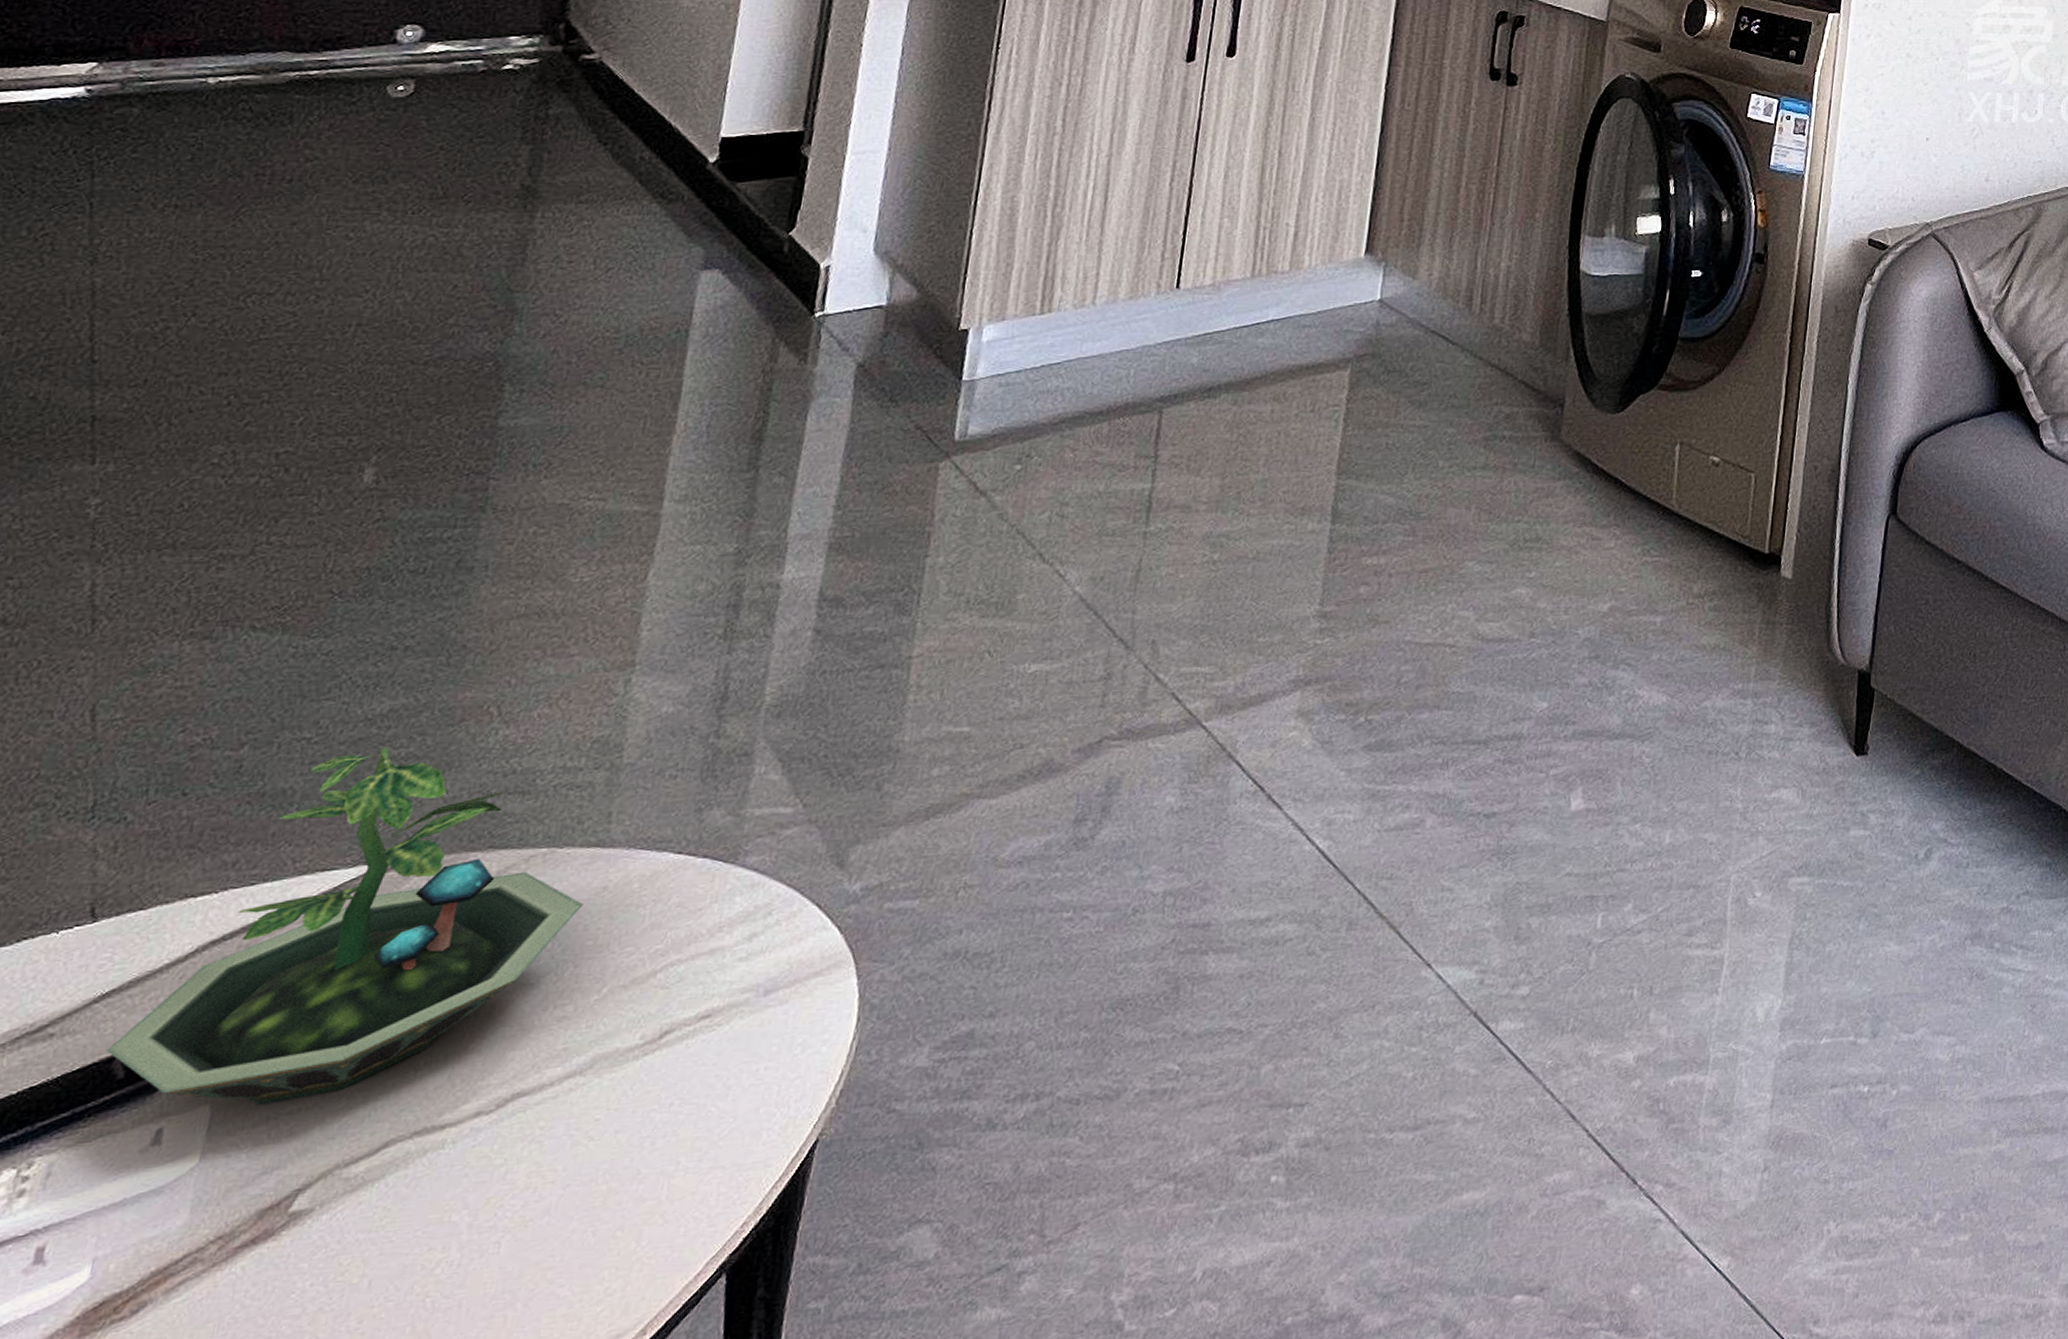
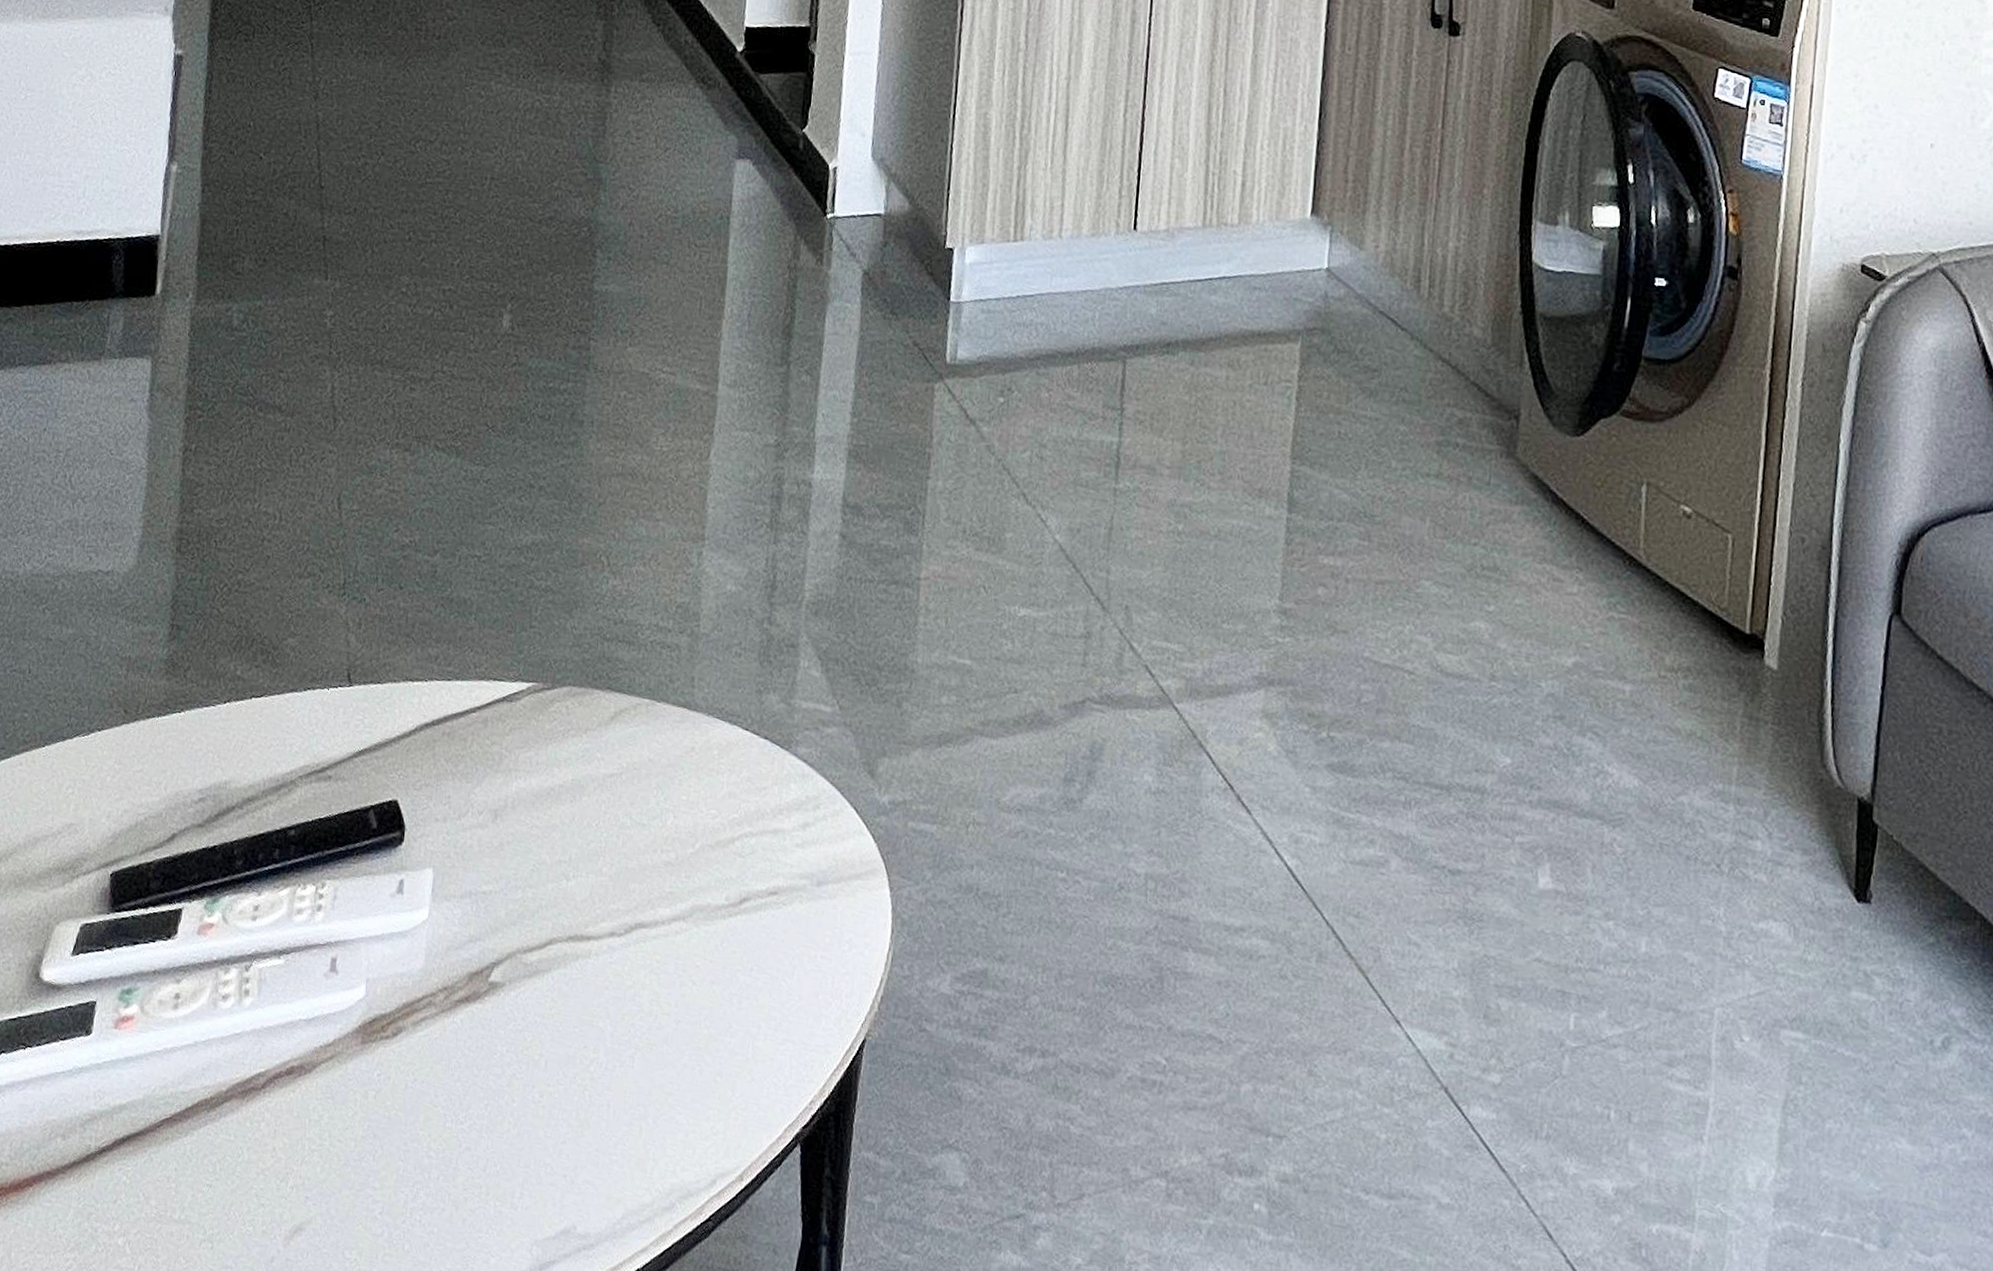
terrarium: present [106,748,583,1106] -> none [364,577,678,883]

